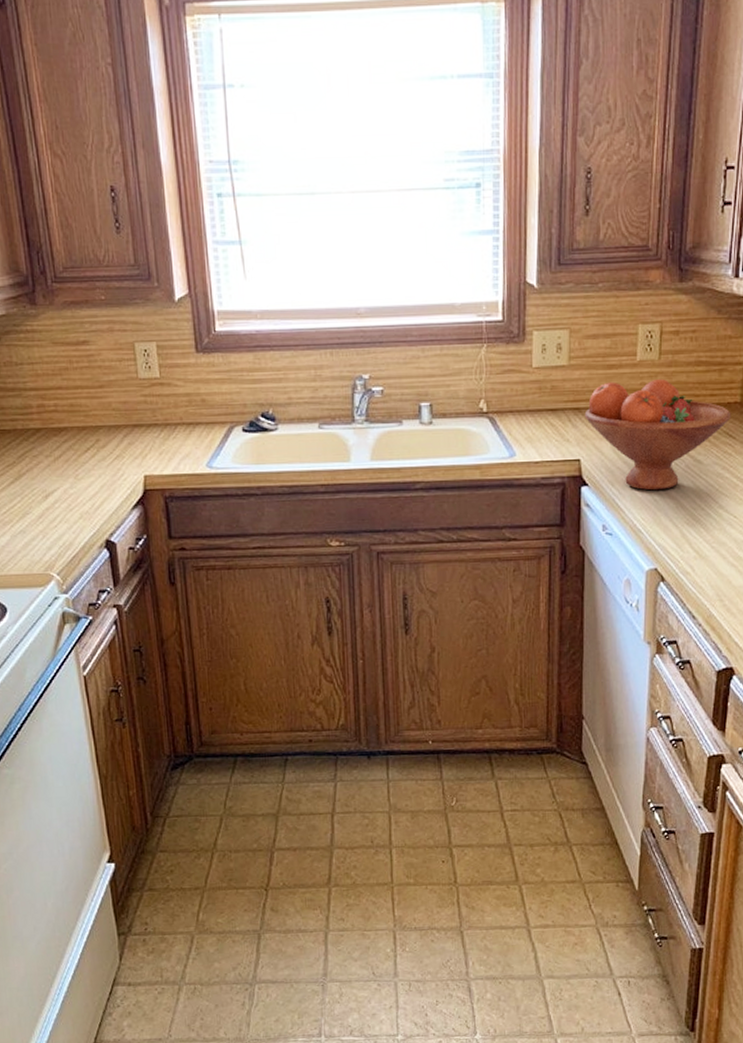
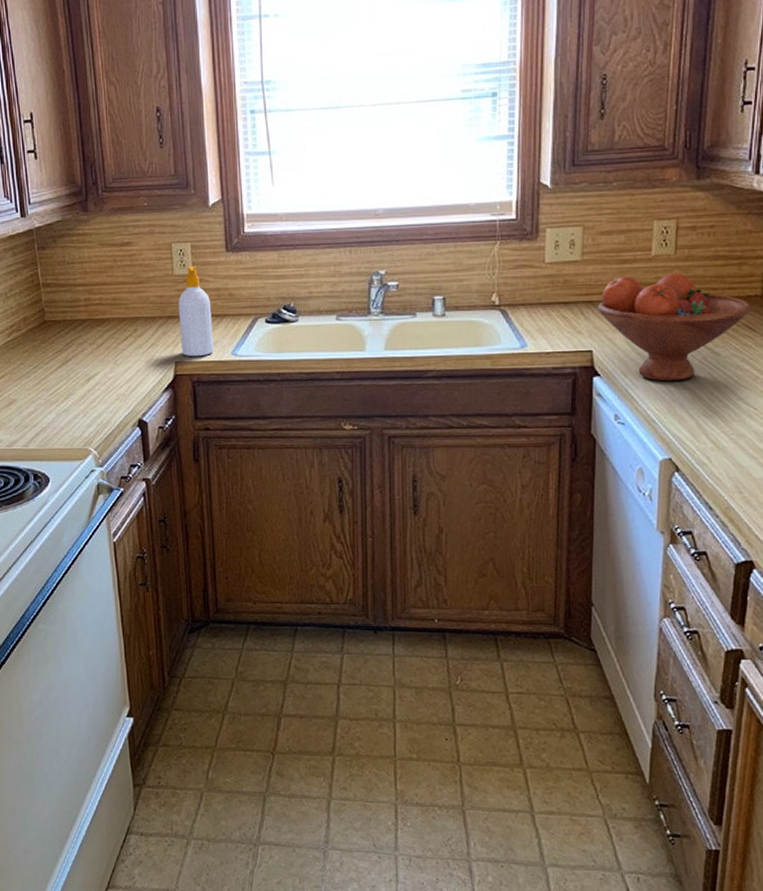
soap bottle: none [144,368,187,470] -> present [178,265,214,357]

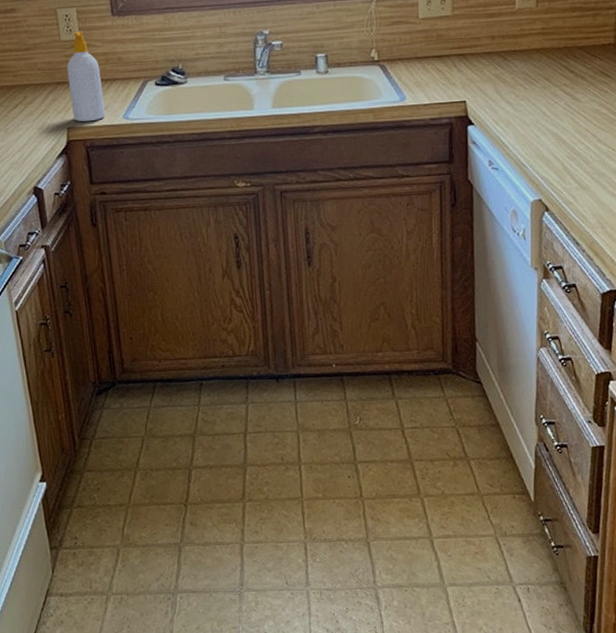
fruit bowl: present [597,272,751,382] -> none [468,24,606,128]

